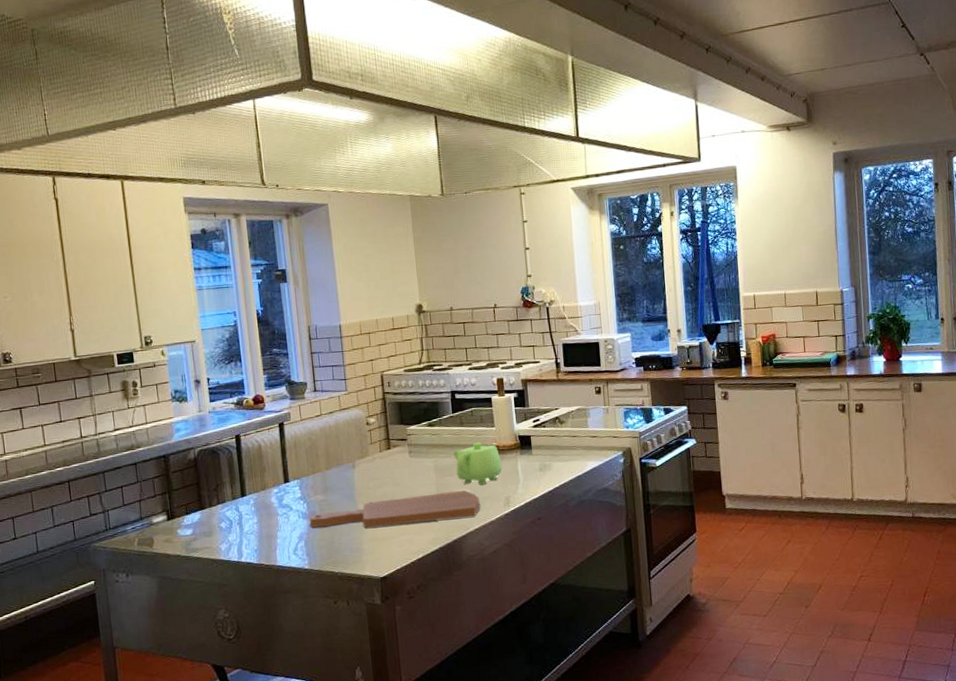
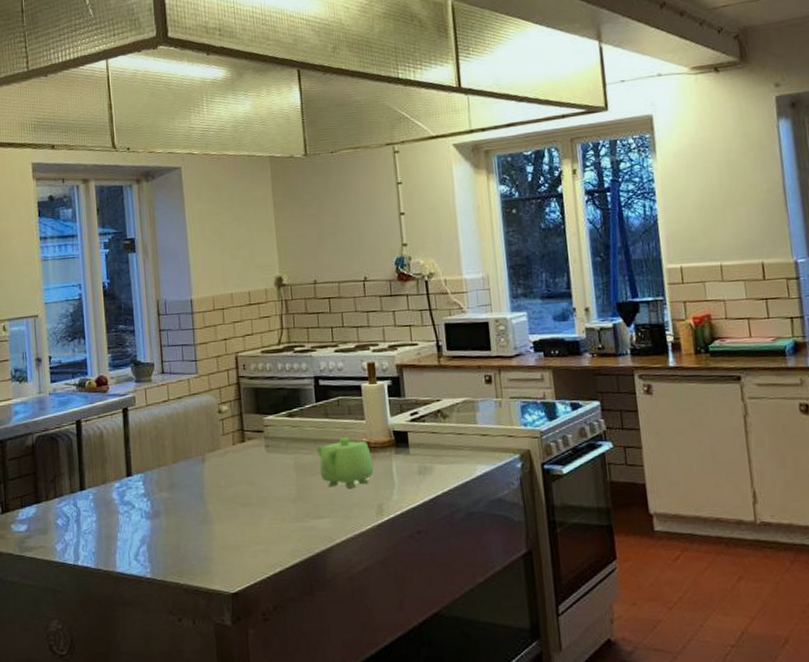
cutting board: present [309,490,480,528] -> none [152,494,348,533]

